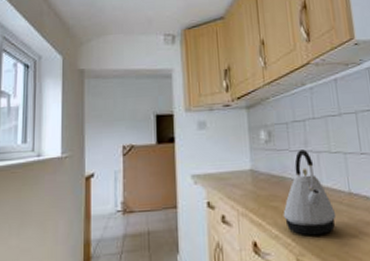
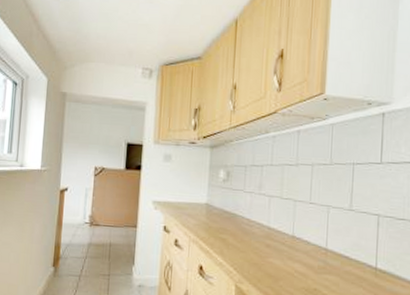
kettle: present [283,149,337,236] -> none [229,192,277,269]

